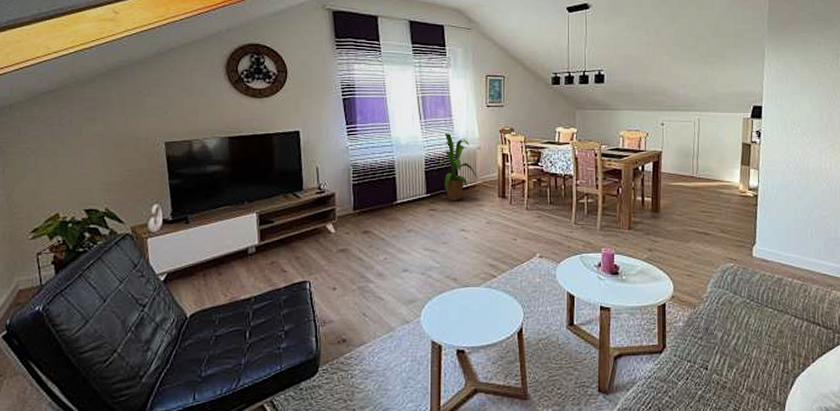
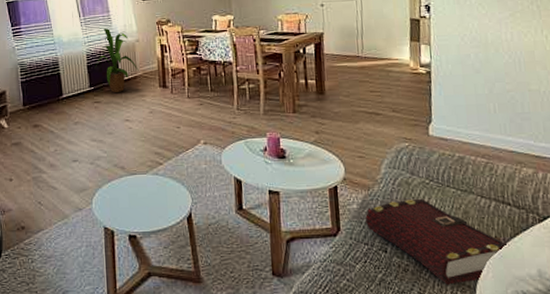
book: none [690,317,817,401] -> present [365,198,509,285]

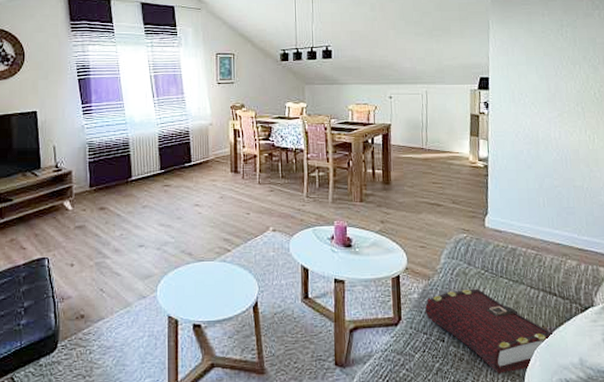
house plant: present [95,28,139,93] -> none [166,111,211,177]

